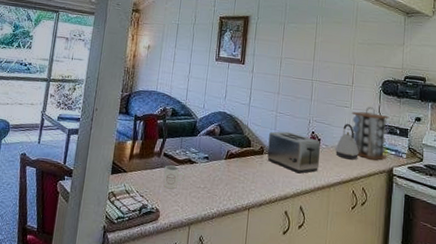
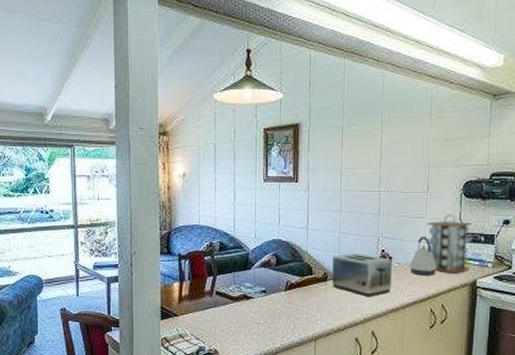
mug: present [163,165,185,189] -> none [218,304,242,328]

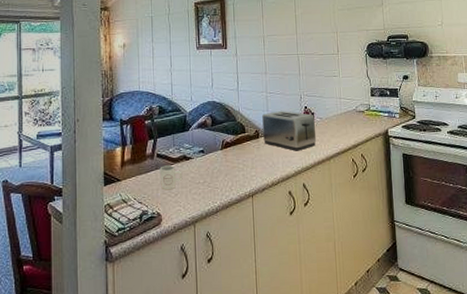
mug: none [218,304,242,328] -> present [159,165,183,190]
kettle: present [409,237,437,276] -> none [329,93,353,129]
spice rack: present [427,214,473,273] -> none [340,72,381,125]

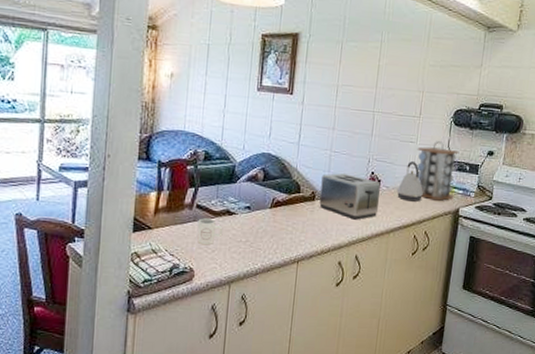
kettle: none [329,93,353,129] -> present [396,161,423,202]
spice rack: none [340,72,381,125] -> present [417,141,460,201]

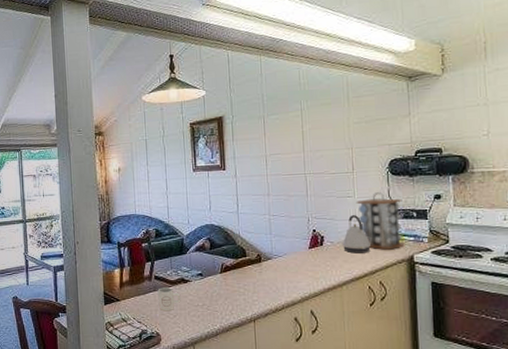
toaster: present [319,173,381,220] -> none [265,234,327,277]

